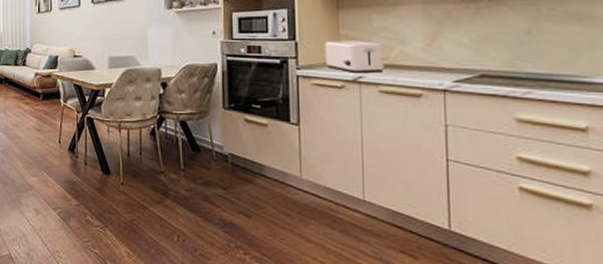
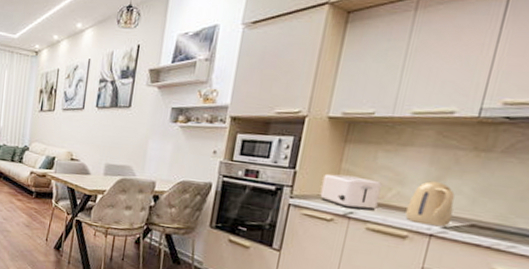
kettle: none [414,37,461,81] -> present [405,181,455,227]

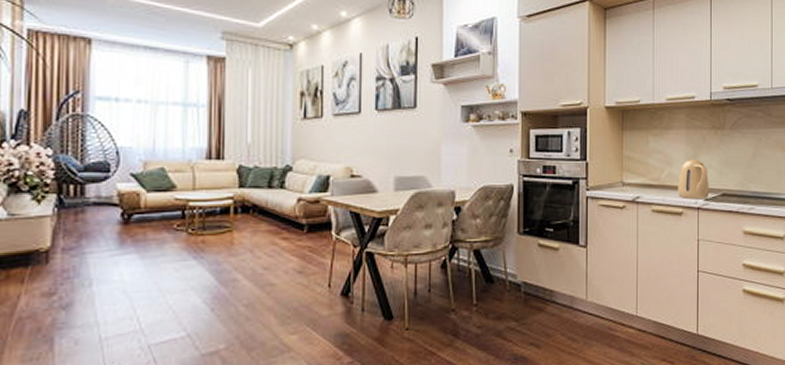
toaster: present [320,174,382,211] -> none [611,162,656,193]

